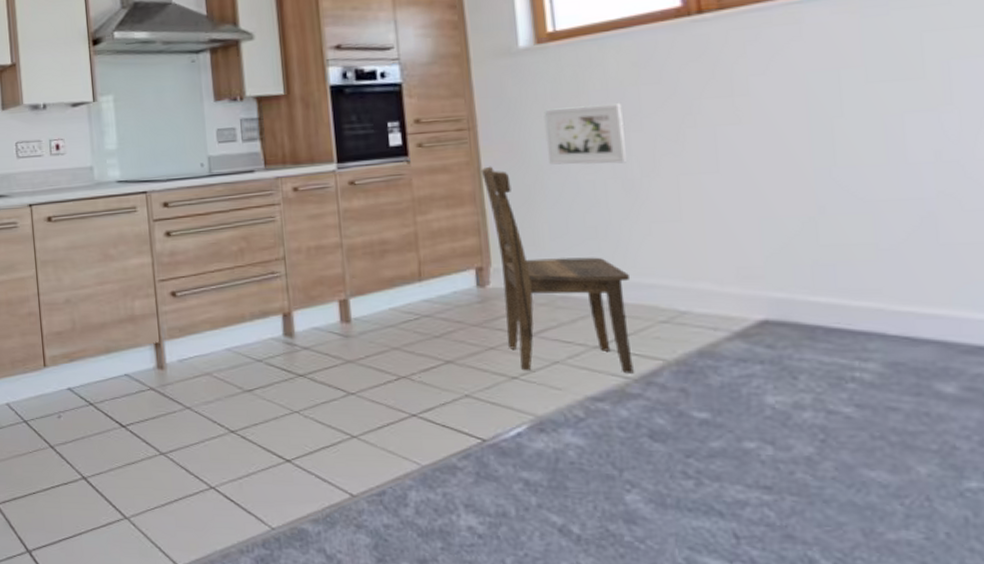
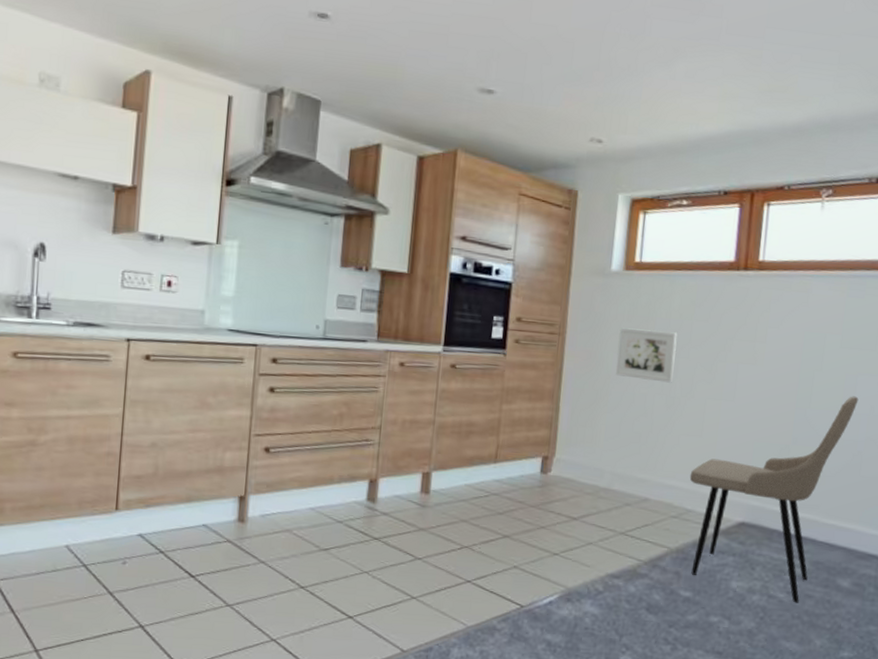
dining chair: present [481,166,634,374] -> none [555,369,658,557]
dining chair: none [675,141,913,419] -> present [689,396,859,603]

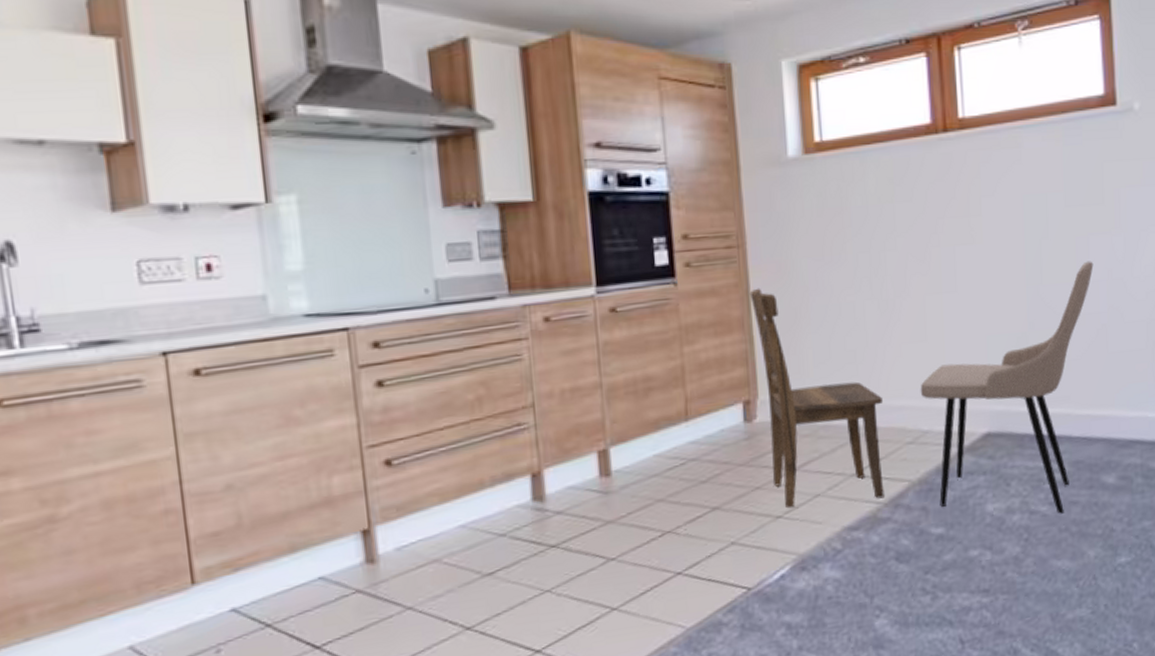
dining chair: none [555,369,658,557] -> present [749,288,884,509]
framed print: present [616,327,678,383] -> none [810,221,883,286]

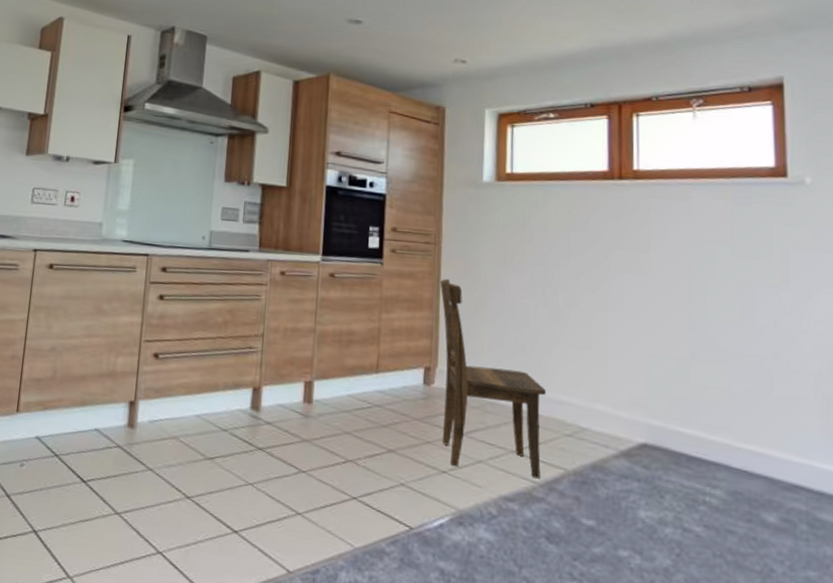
dining chair: present [920,261,1094,514] -> none [581,308,759,540]

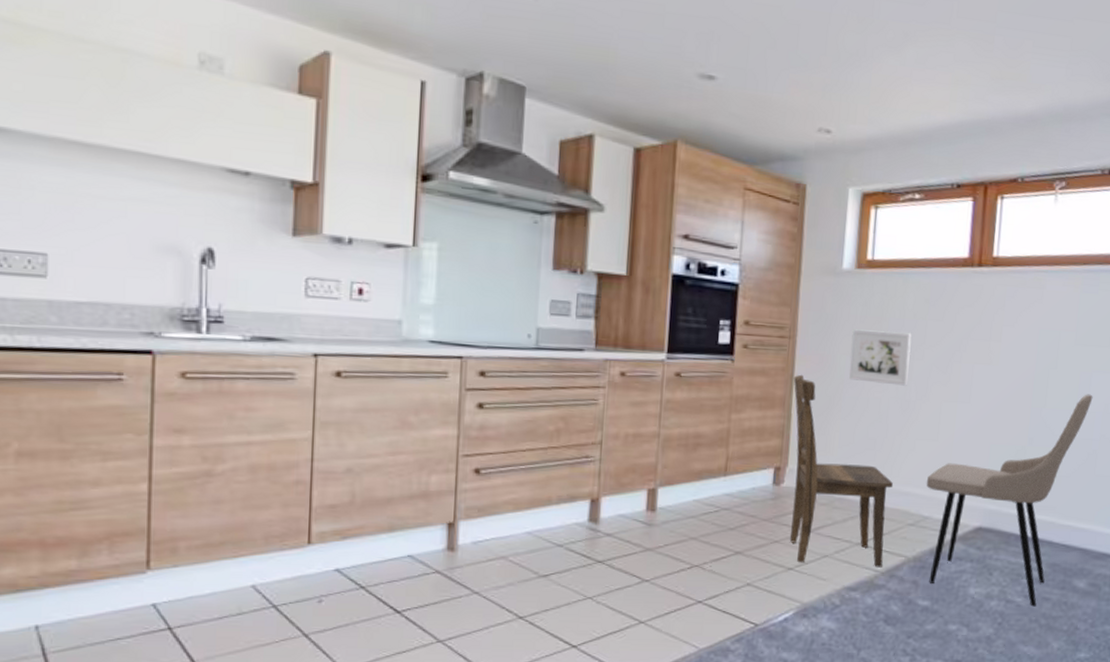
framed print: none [494,237,556,293] -> present [849,329,912,386]
dining chair: none [581,308,759,540] -> present [926,394,1093,607]

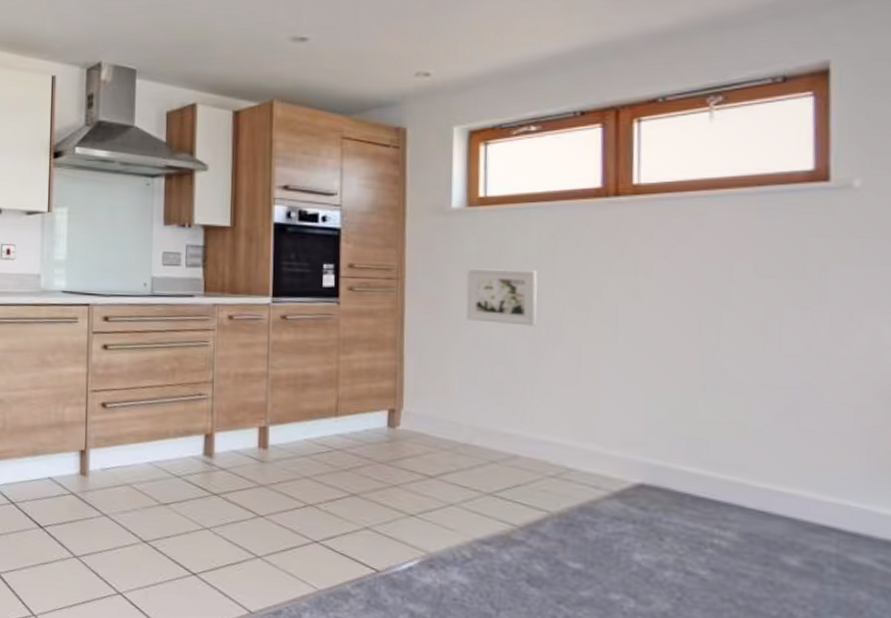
dining chair: present [789,374,894,568] -> none [404,315,527,522]
dining chair: present [926,394,1093,607] -> none [567,334,787,583]

